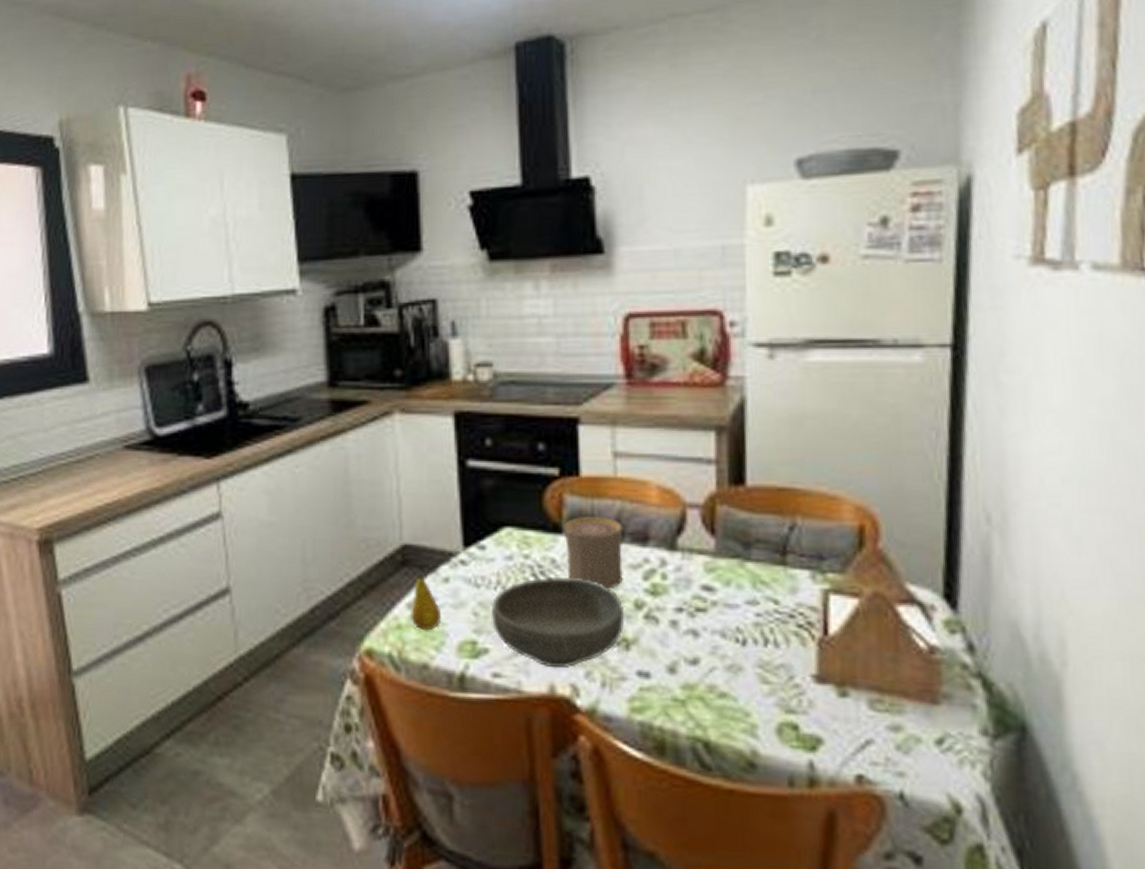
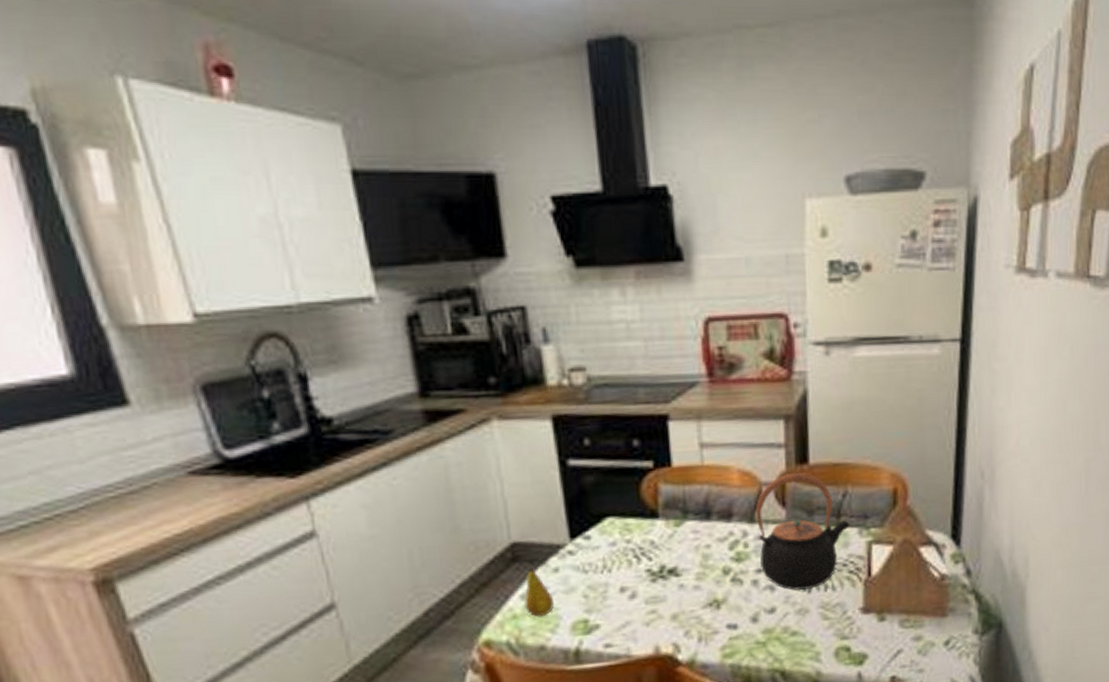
bowl: present [492,577,625,669] -> none [600,554,716,633]
cup: present [563,515,624,590] -> none [659,500,712,561]
teapot: none [677,496,801,642] -> present [755,473,852,591]

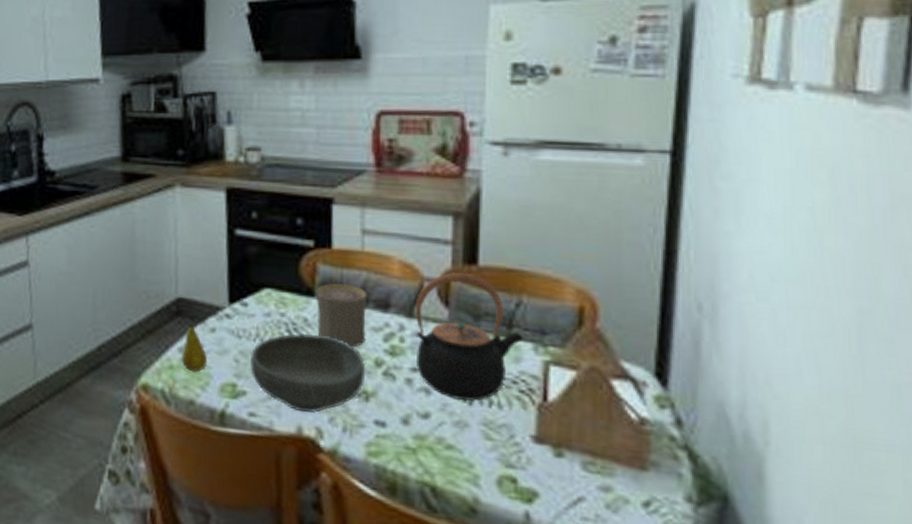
bowl: none [600,554,716,633] -> present [250,334,366,413]
cup: none [659,500,712,561] -> present [315,283,368,348]

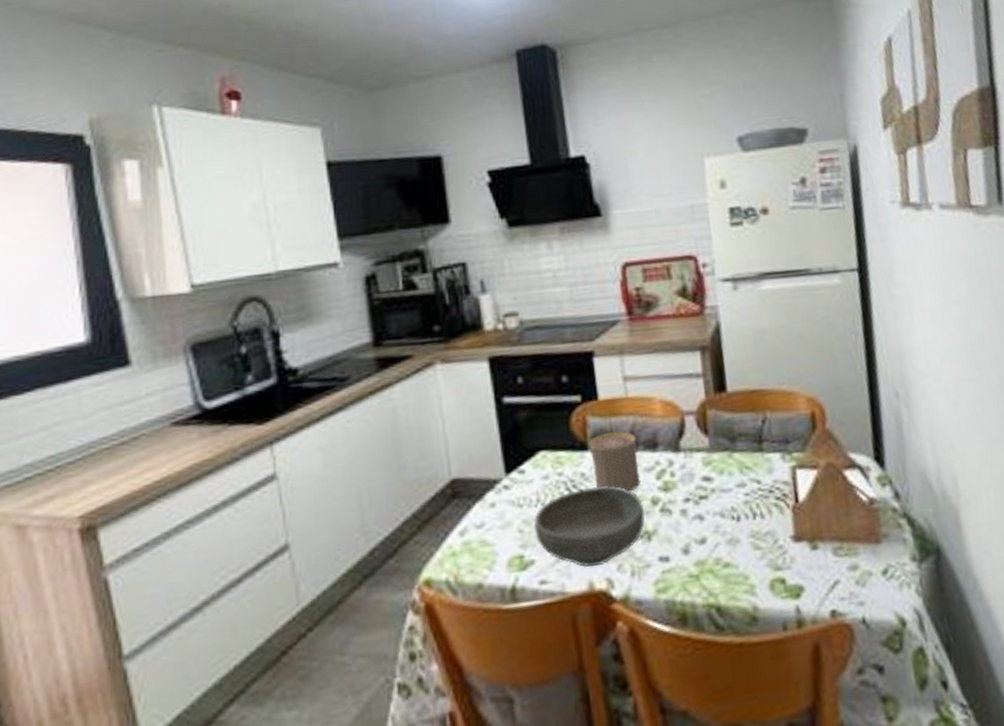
fruit: present [181,319,208,373] -> none [463,498,492,554]
teapot: present [414,272,525,402] -> none [679,401,774,520]

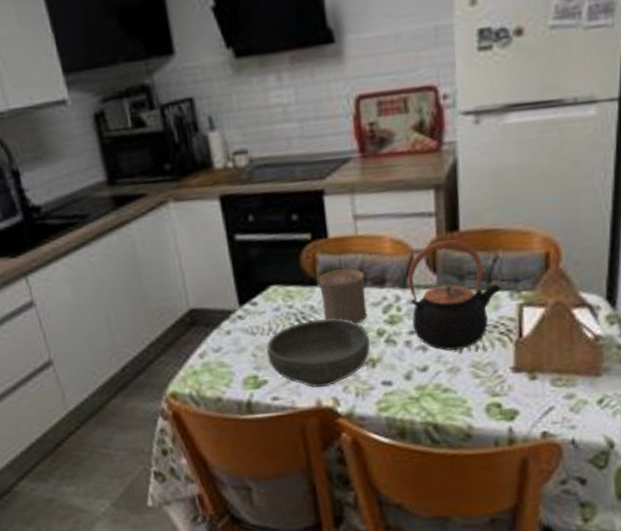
teapot: none [679,401,774,520] -> present [407,240,502,351]

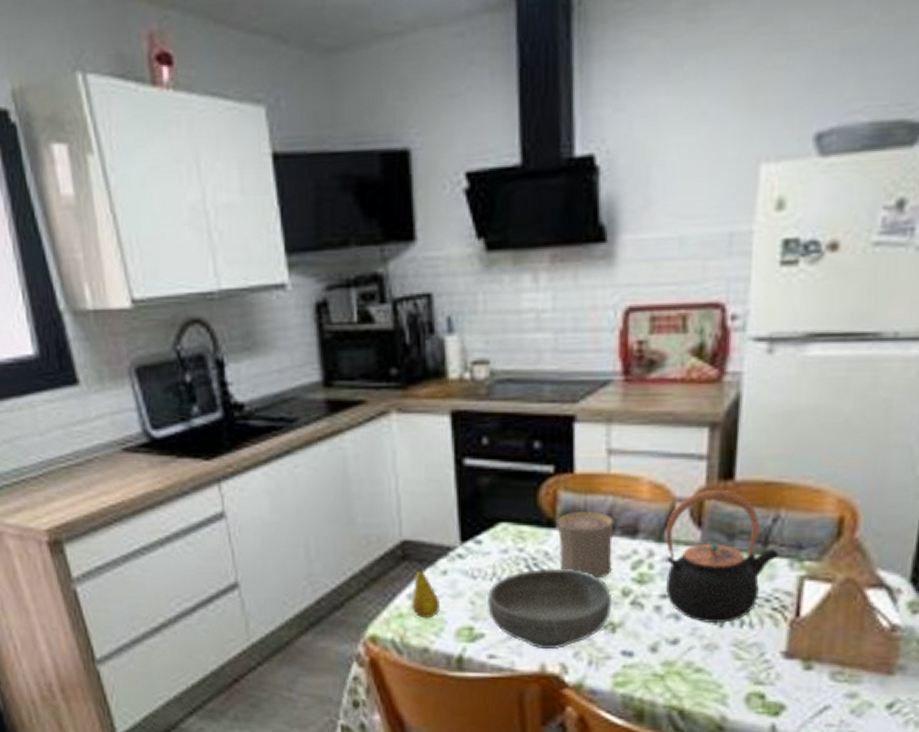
fruit: none [202,326,228,374] -> present [411,563,441,619]

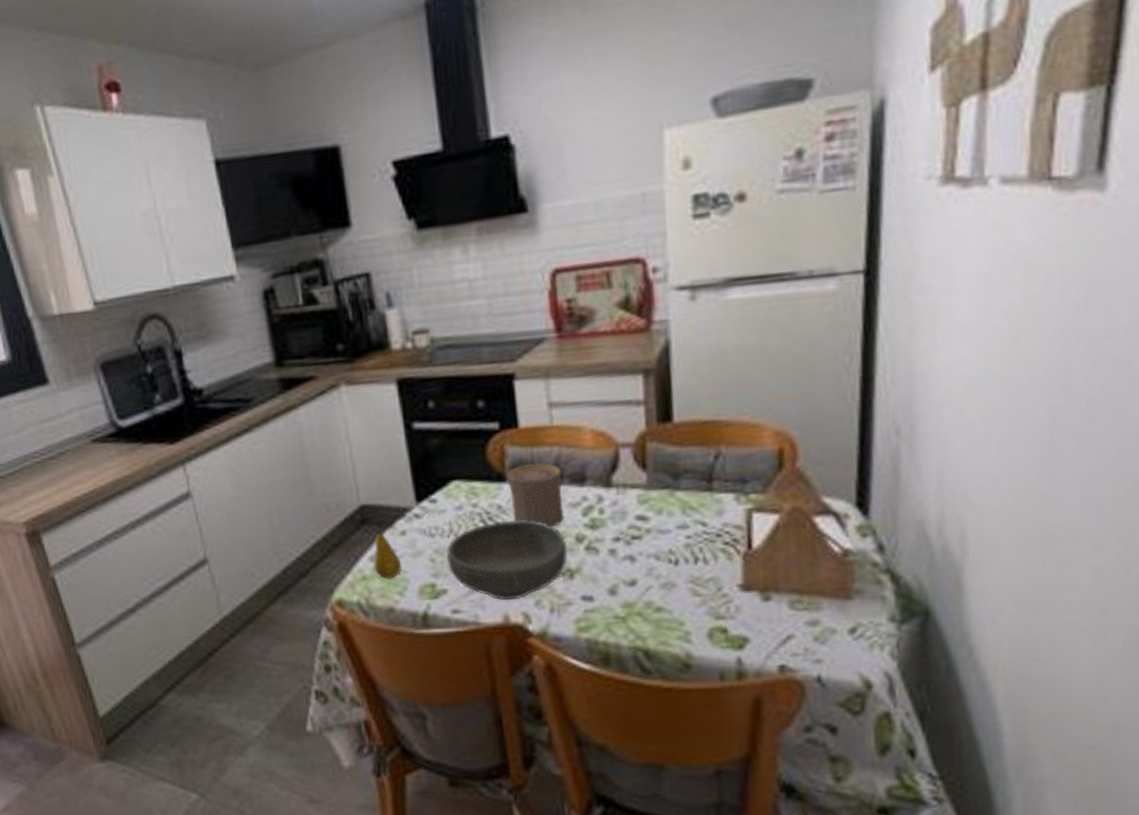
teapot: present [665,490,781,624] -> none [611,432,726,563]

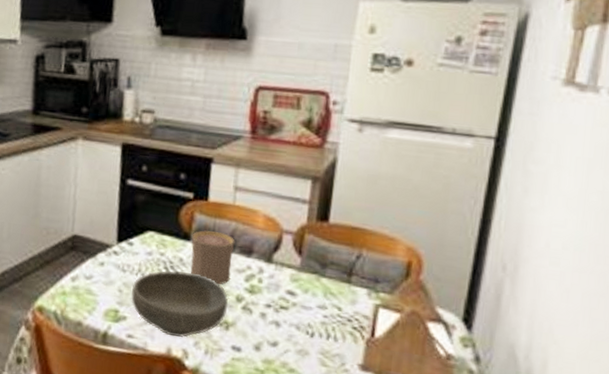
fruit: present [373,525,402,580] -> none [73,254,96,299]

